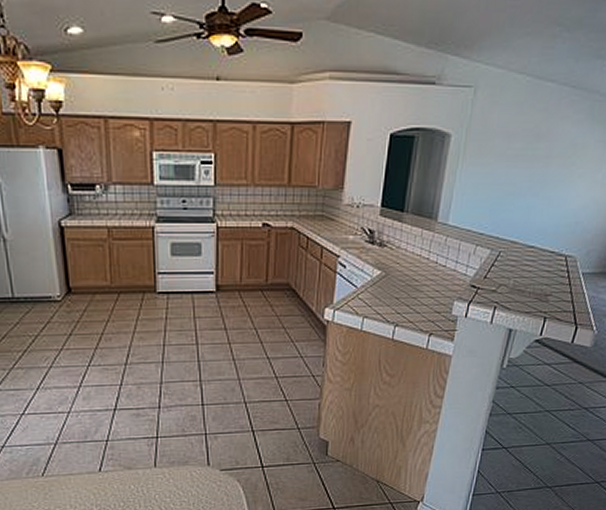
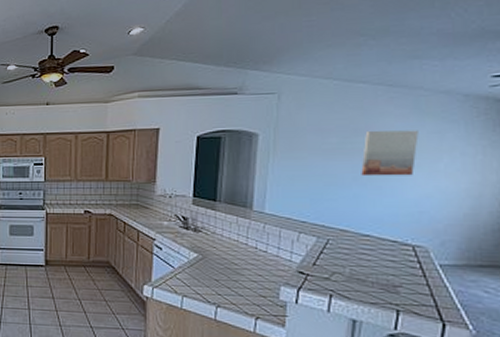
wall art: none [536,137,588,186] -> present [361,130,419,177]

